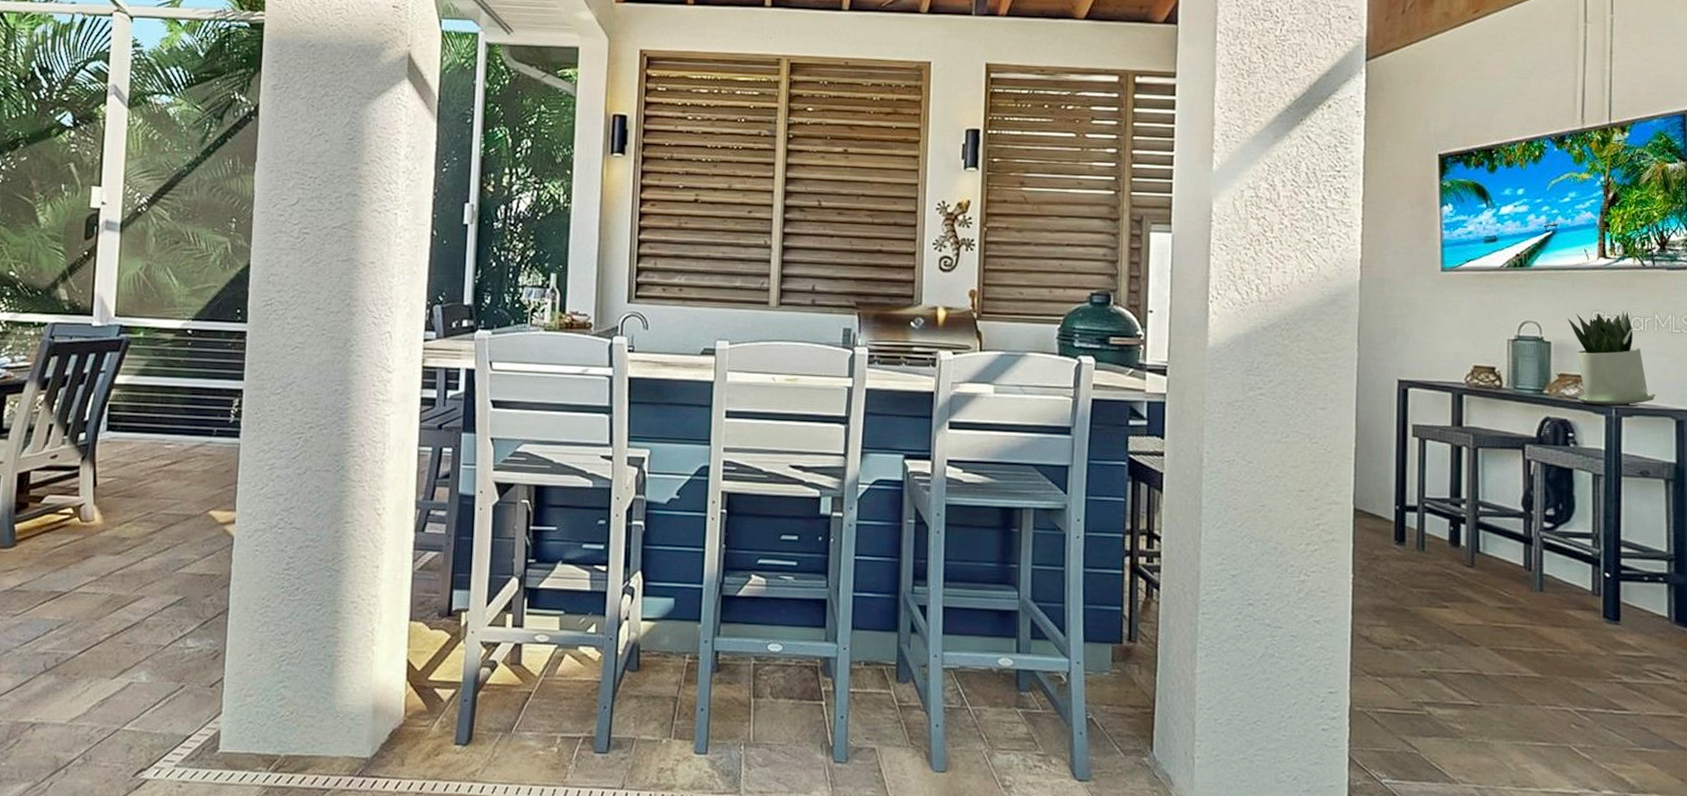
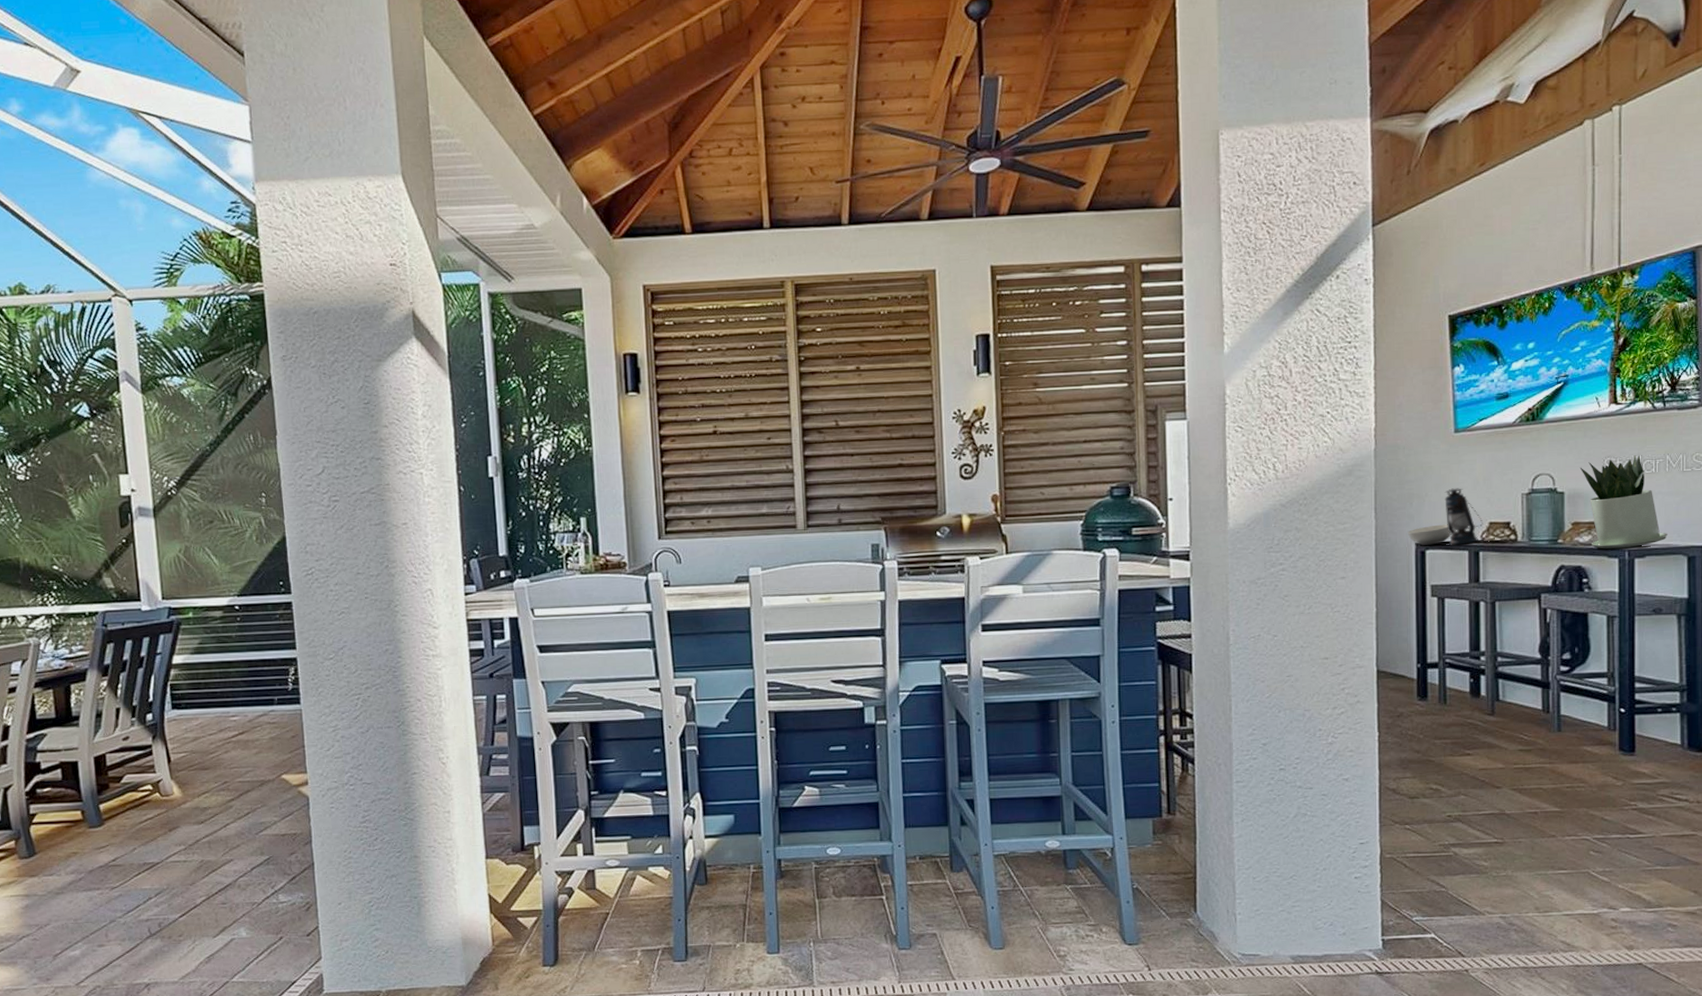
bowl: none [1390,363,1435,383] -> present [1407,524,1452,545]
lantern: none [1429,327,1468,386] -> present [1444,488,1484,546]

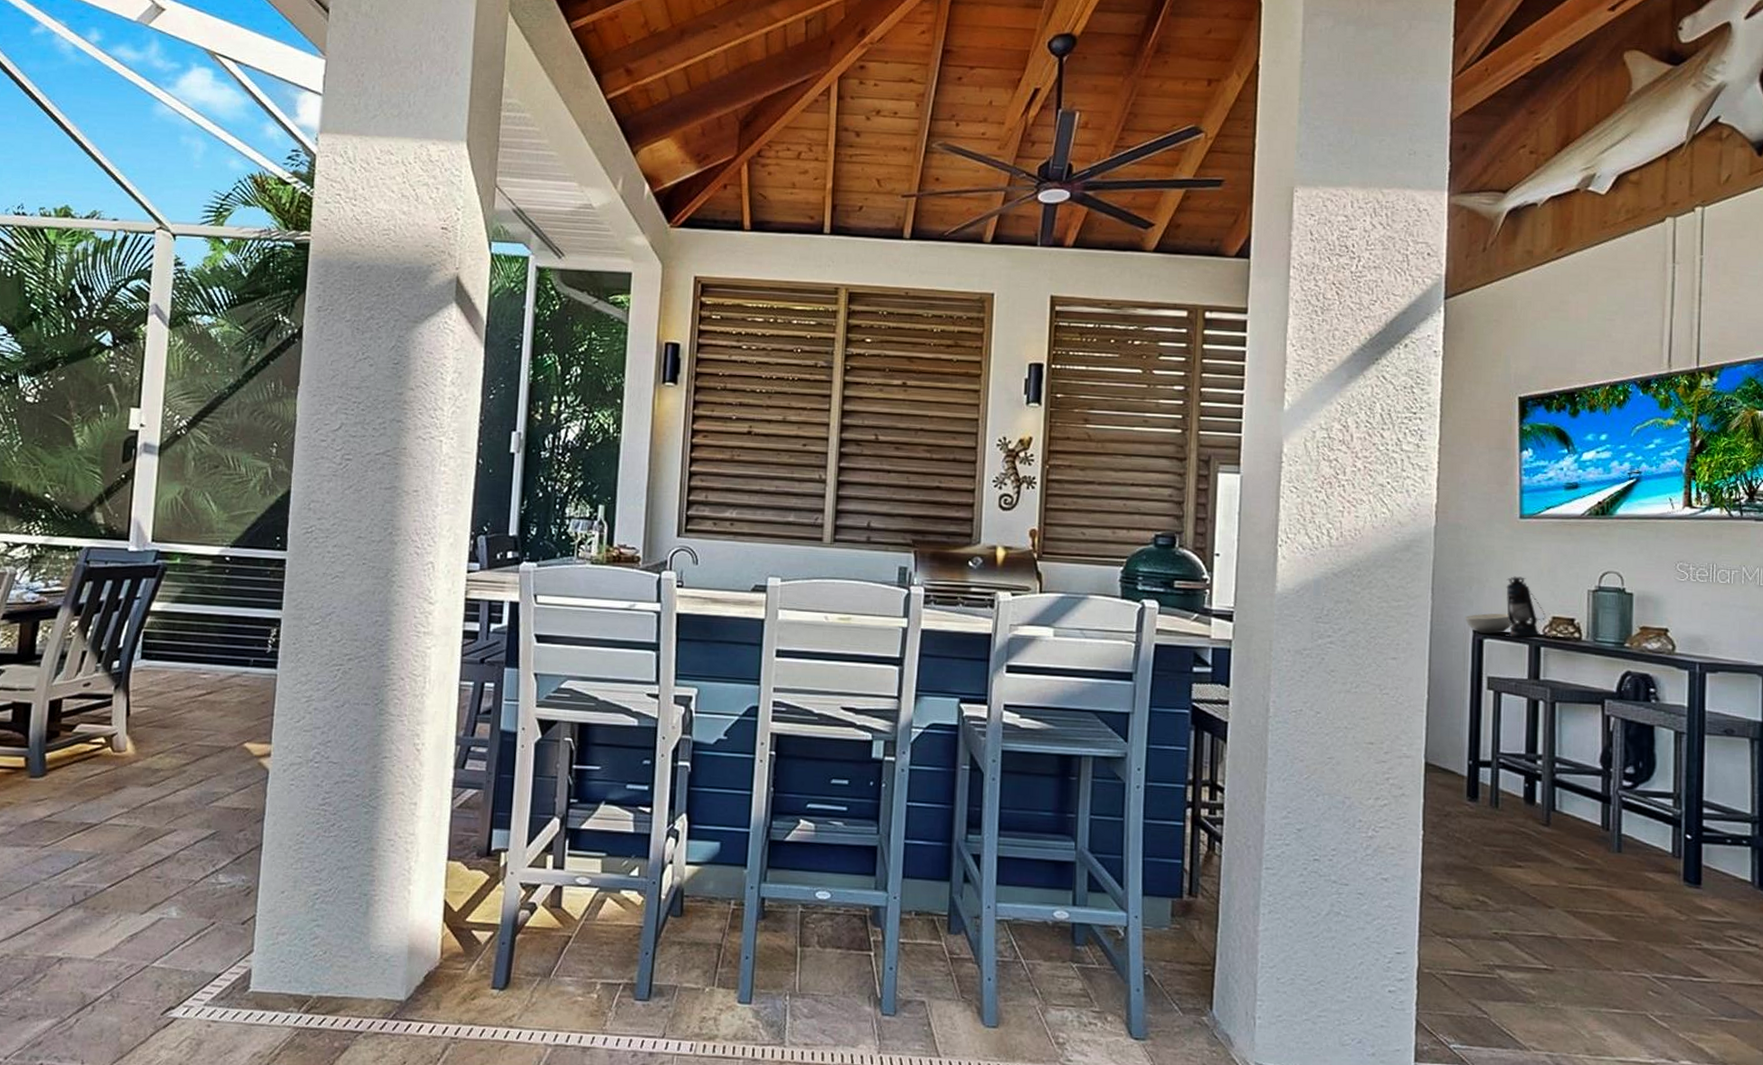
planter: present [1579,455,1667,549] -> none [1650,563,1742,661]

